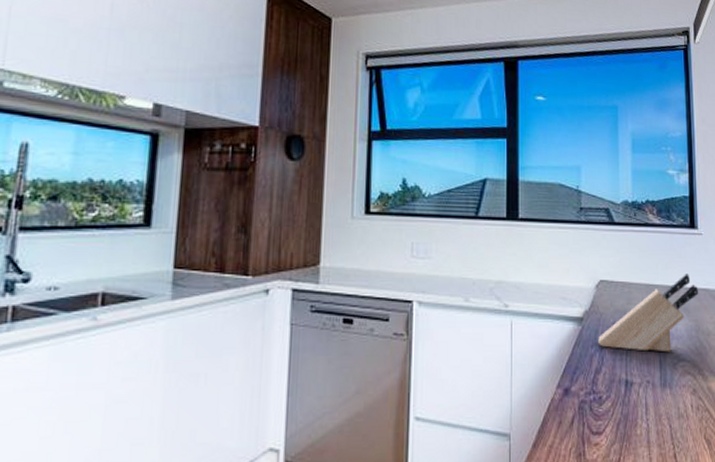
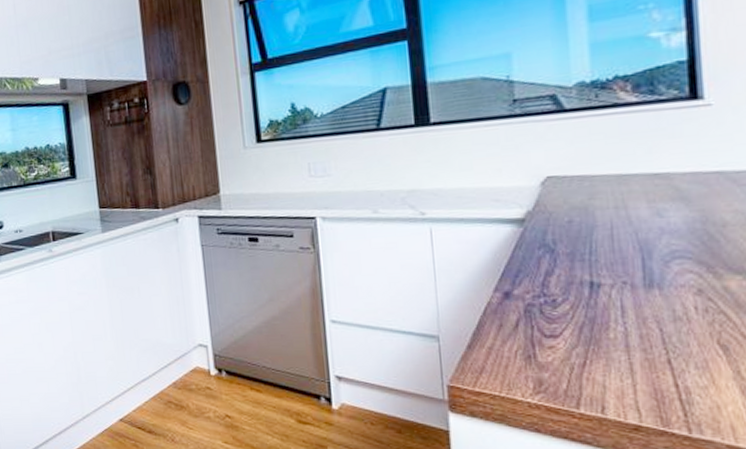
knife block: present [598,274,699,352] -> none [548,156,707,250]

